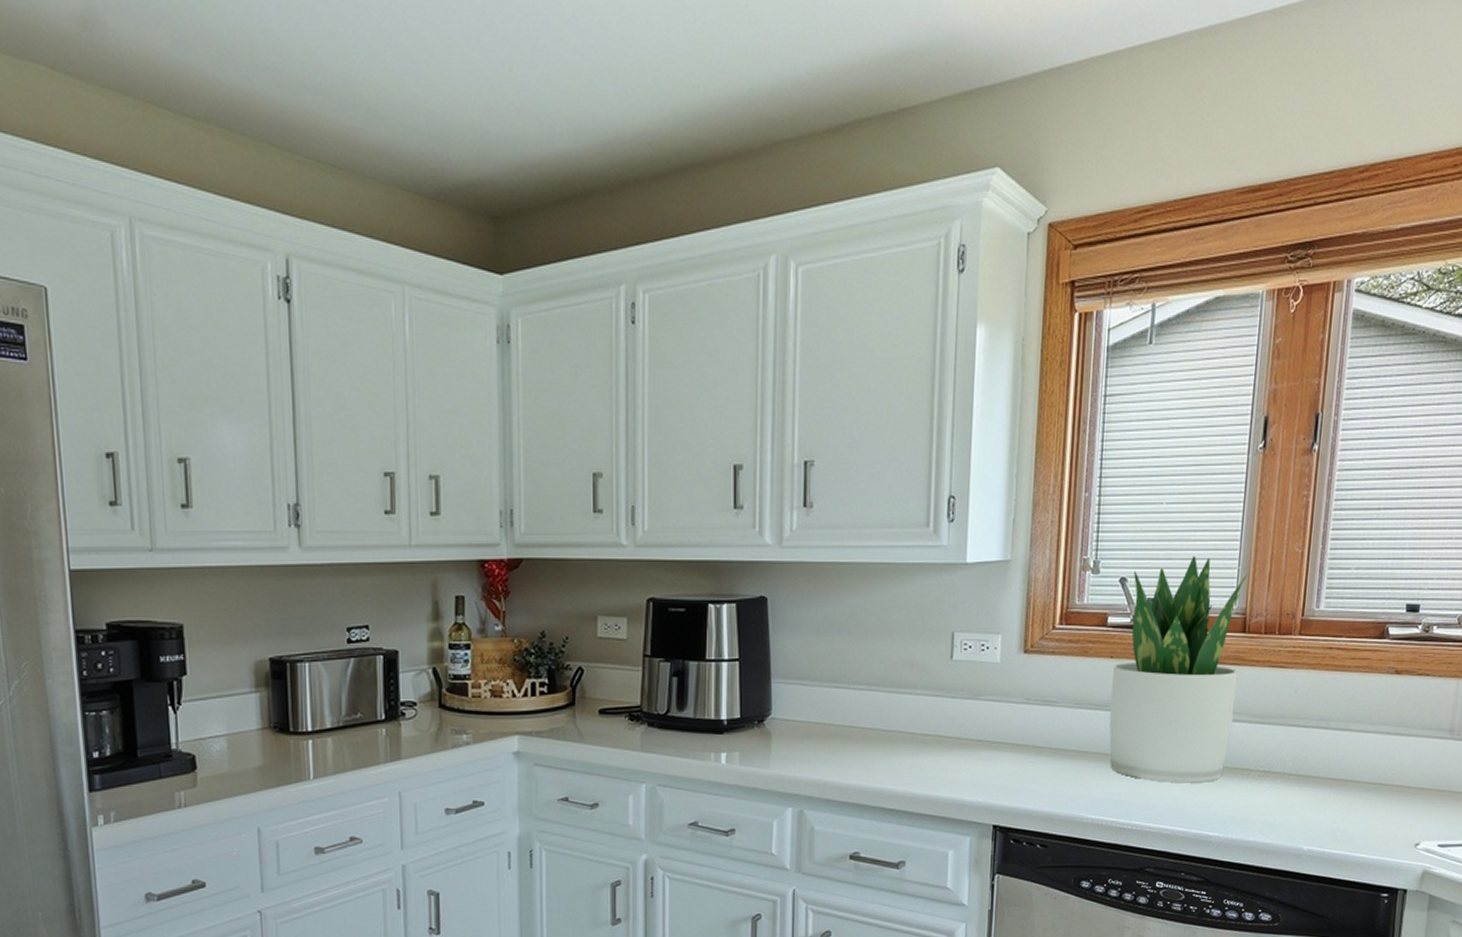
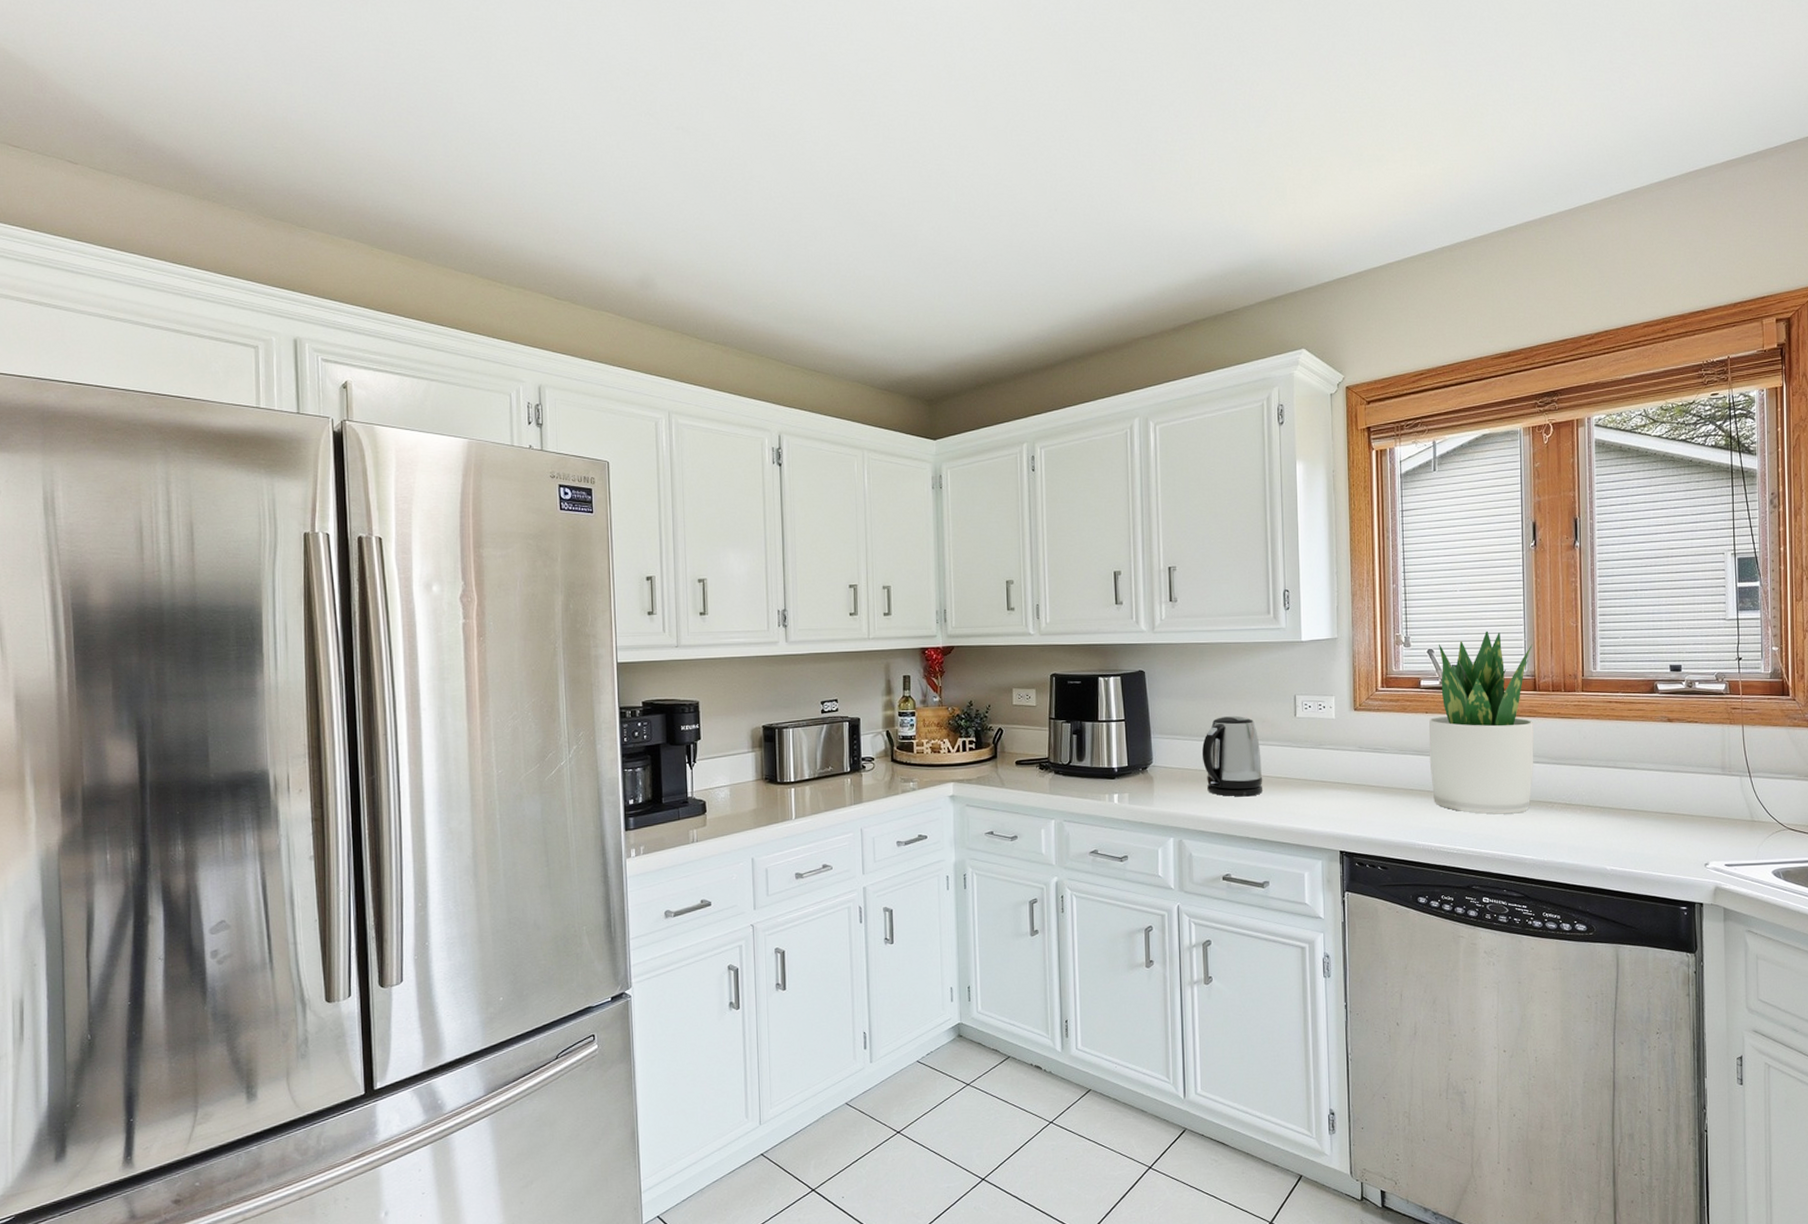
kettle: none [833,656,907,758] -> present [1202,715,1263,797]

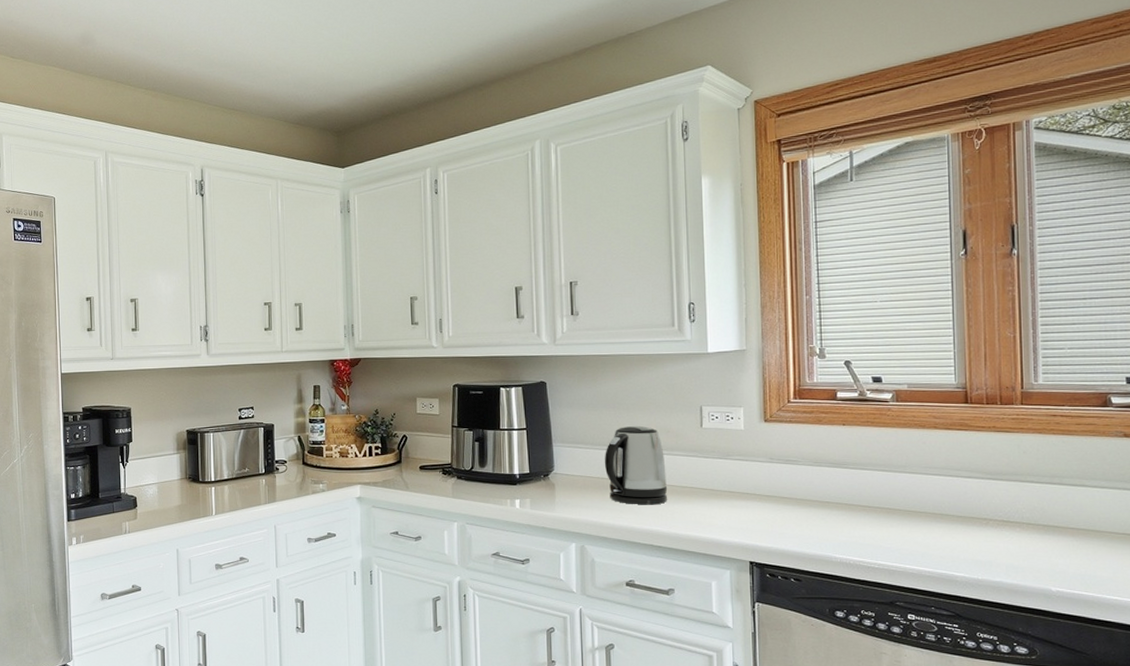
planter: present [1429,631,1534,815] -> none [846,342,966,530]

